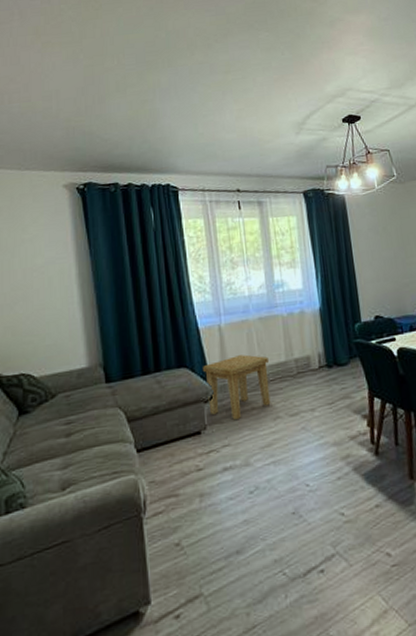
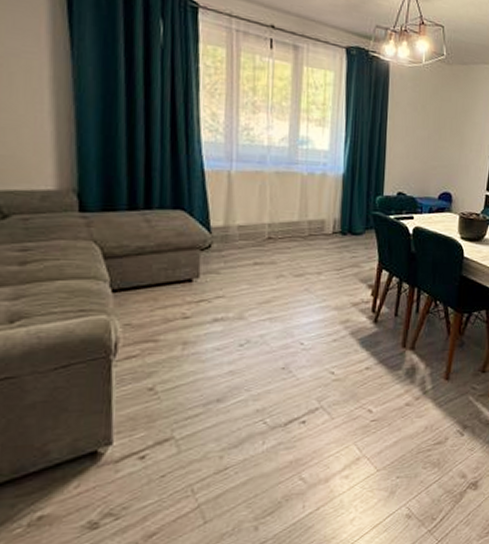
side table: present [203,355,271,419] -> none [204,207,280,272]

